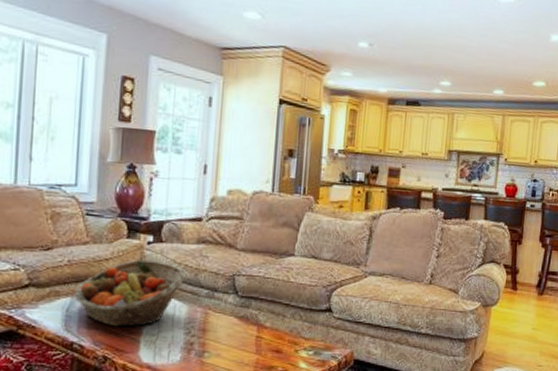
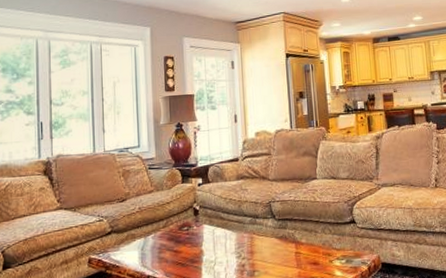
fruit basket: present [74,260,186,327] -> none [146,199,232,259]

